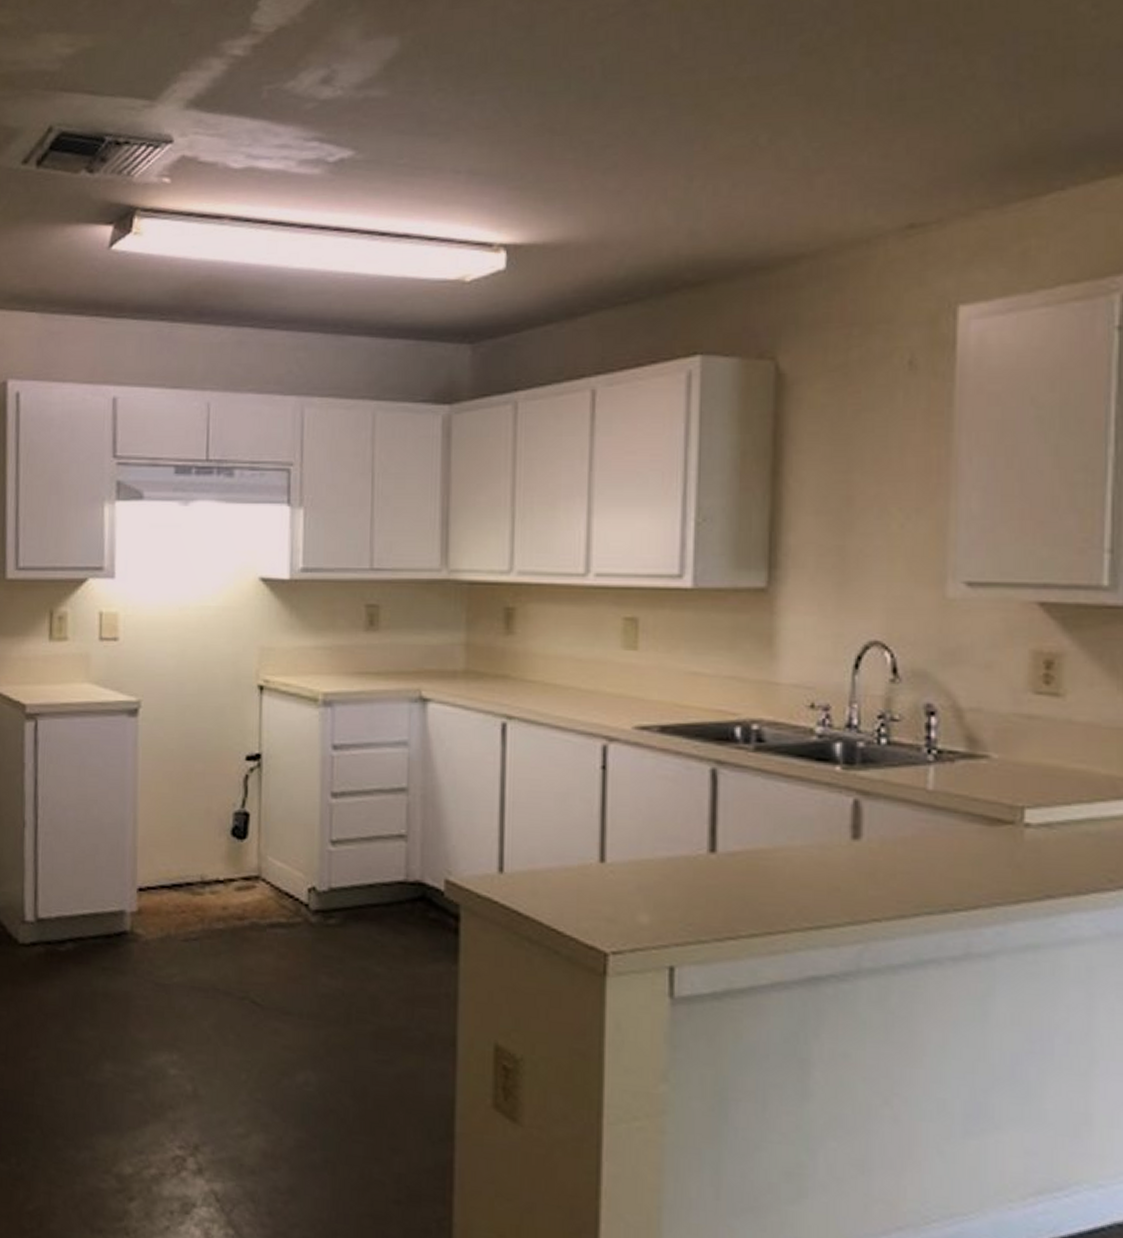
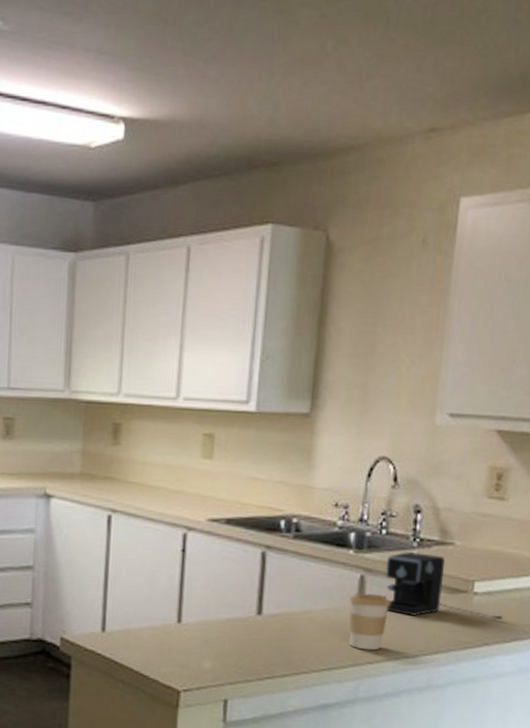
coffee cup: none [840,823,901,903] -> present [349,592,391,651]
coffee maker: none [889,768,1073,862] -> present [385,552,503,620]

